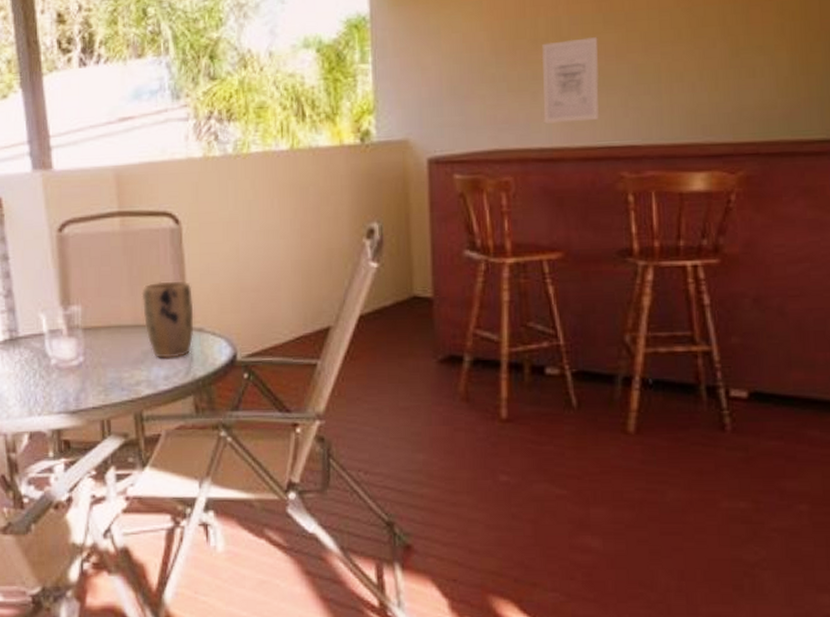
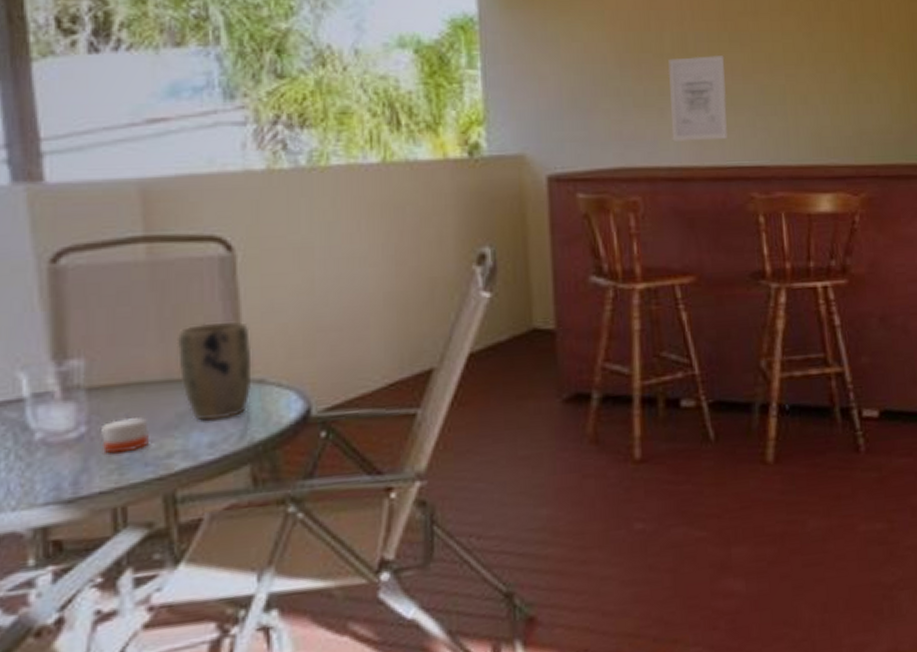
candle: none [93,353,124,379] -> present [101,417,149,454]

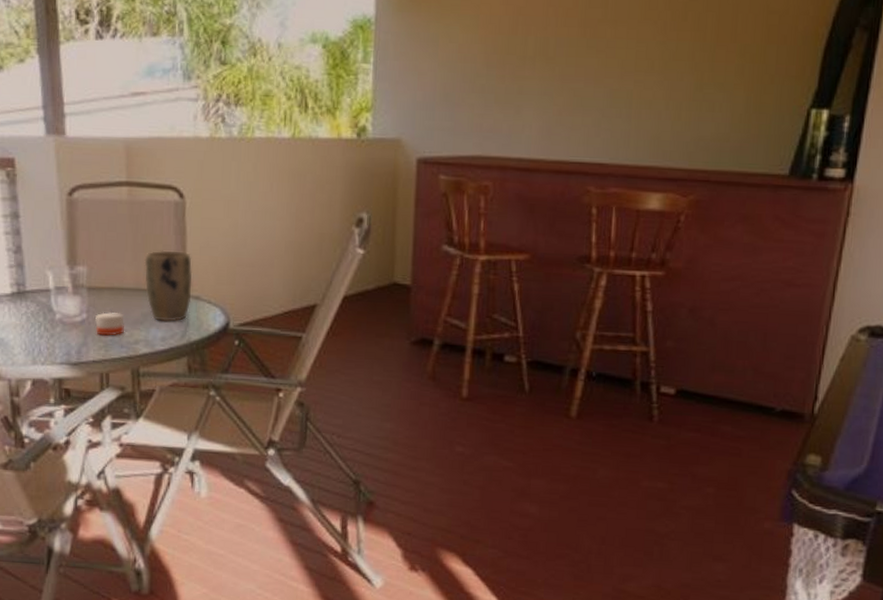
wall art: present [668,56,729,141] -> none [524,59,580,137]

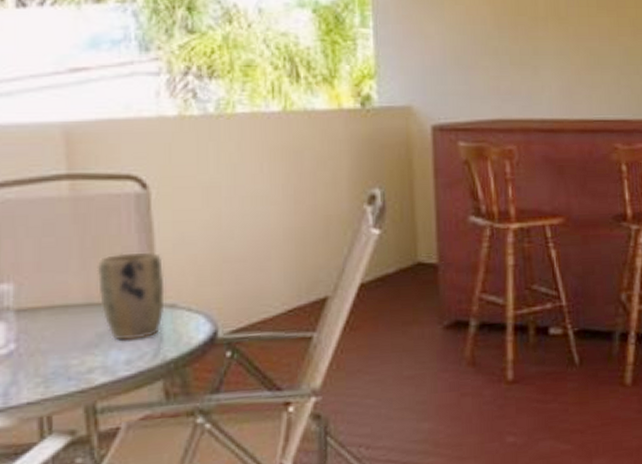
candle: present [95,312,124,336] -> none [29,337,71,369]

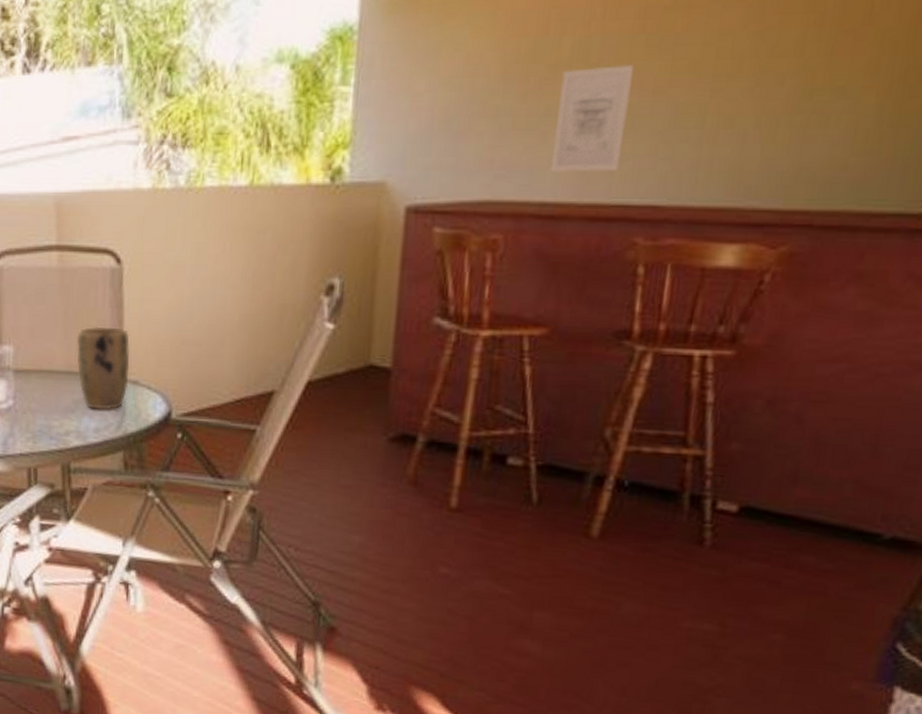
wall art: none [541,19,595,96] -> present [550,65,635,172]

